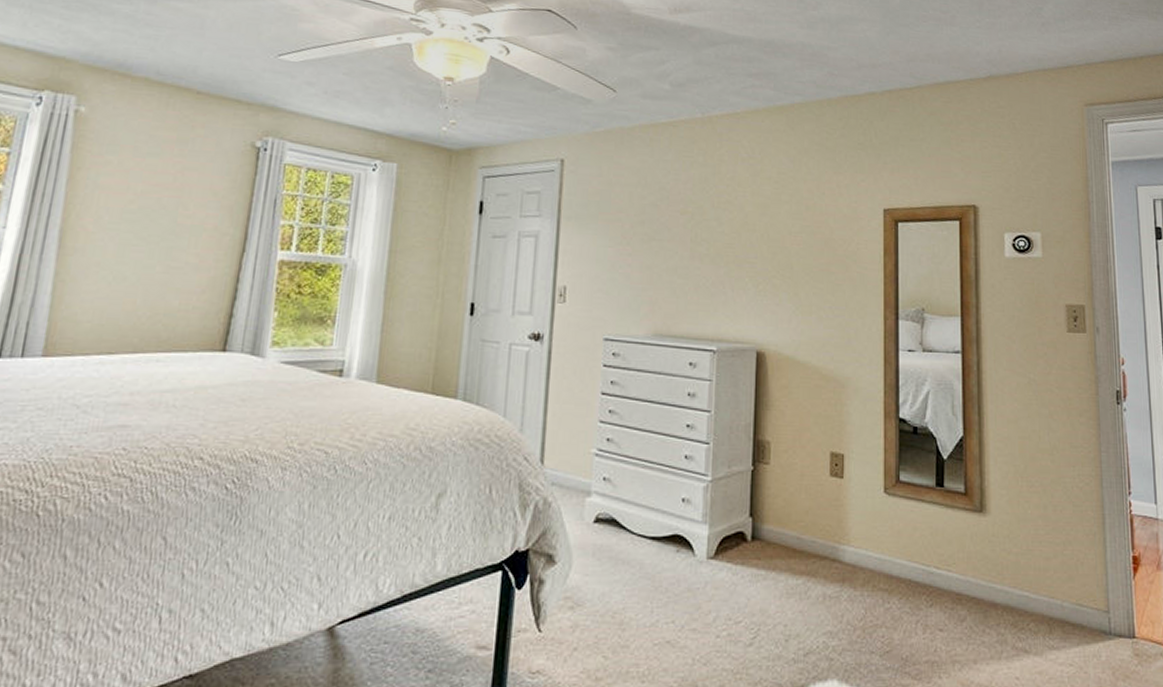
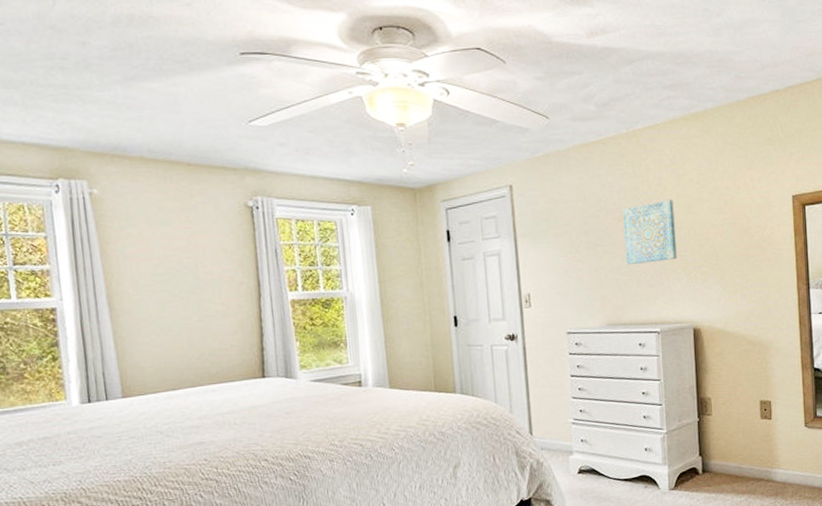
wall art: none [685,197,747,267] -> present [623,200,677,265]

